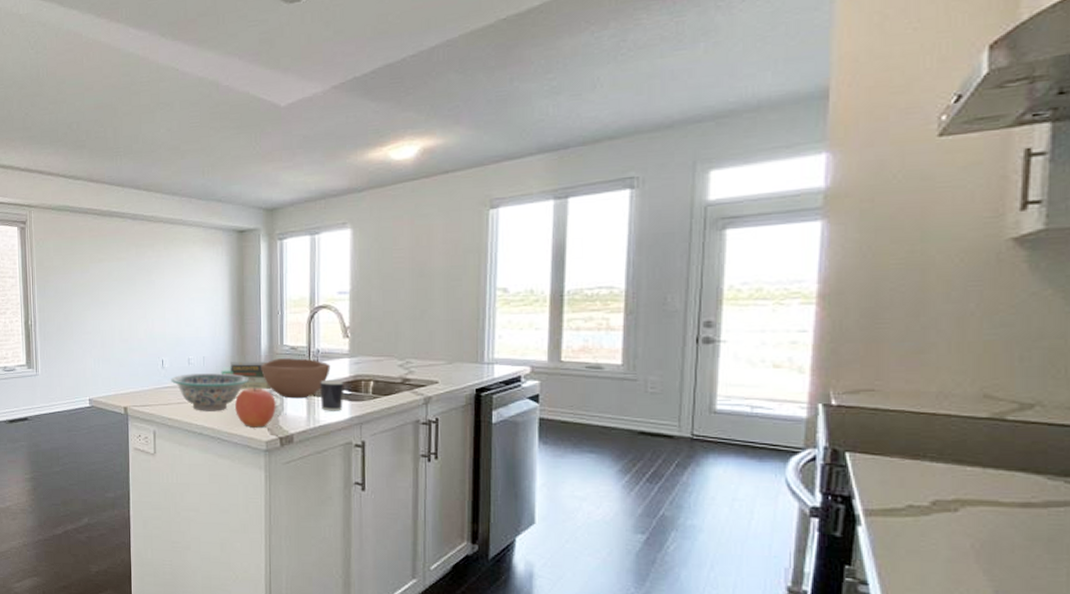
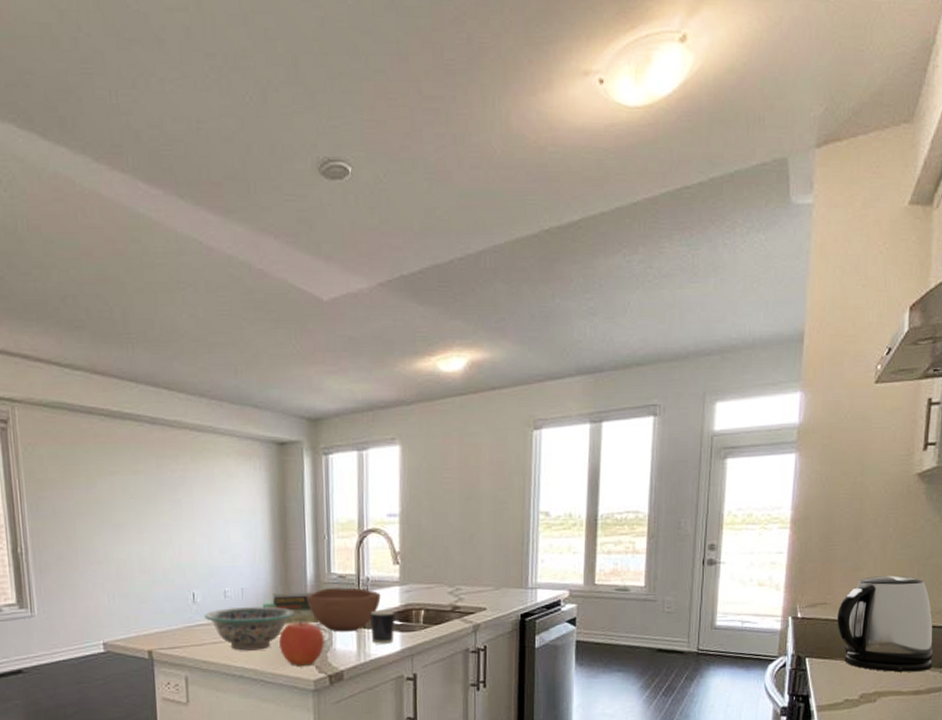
kettle: none [890,358,1052,479] -> present [836,574,933,673]

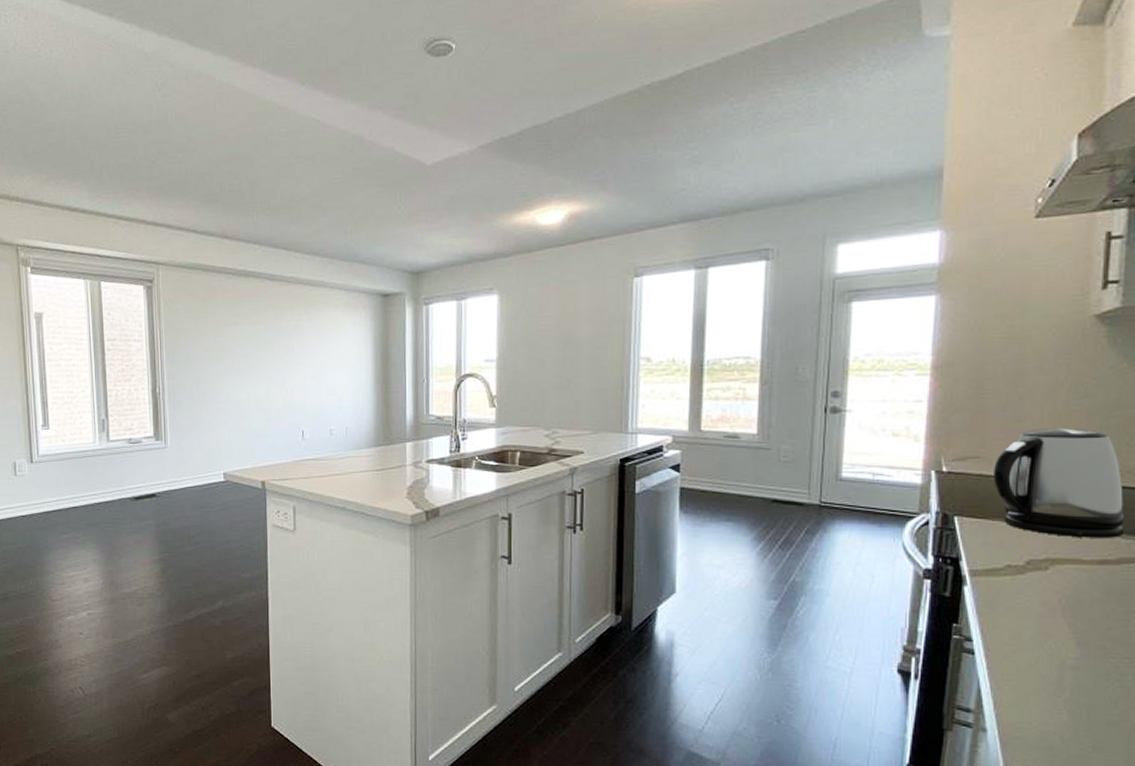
decorative bowl: present [204,606,295,651] -> none [312,444,395,485]
books: present [262,592,319,624] -> none [364,432,417,461]
fruit: present [279,622,325,666] -> none [379,459,422,501]
bowl: present [307,587,381,632] -> none [406,428,477,471]
mug: present [370,610,395,644] -> none [466,451,491,483]

